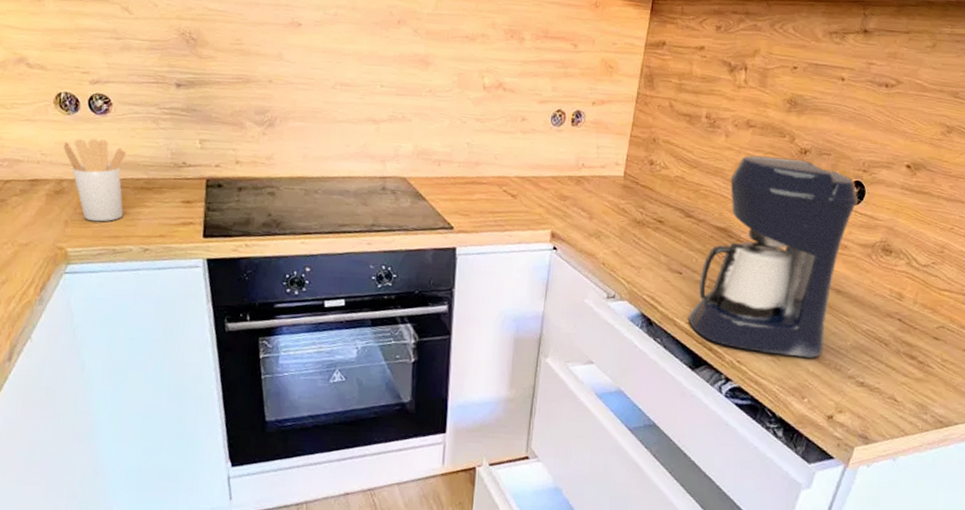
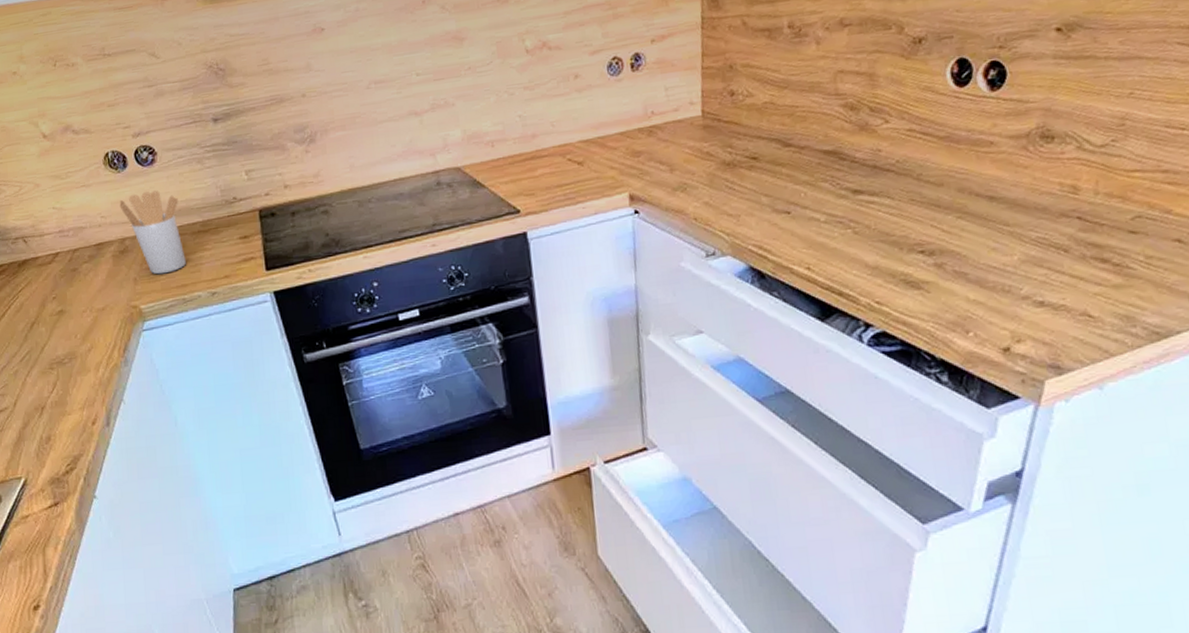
coffee maker: present [688,155,858,358] -> none [807,50,999,288]

